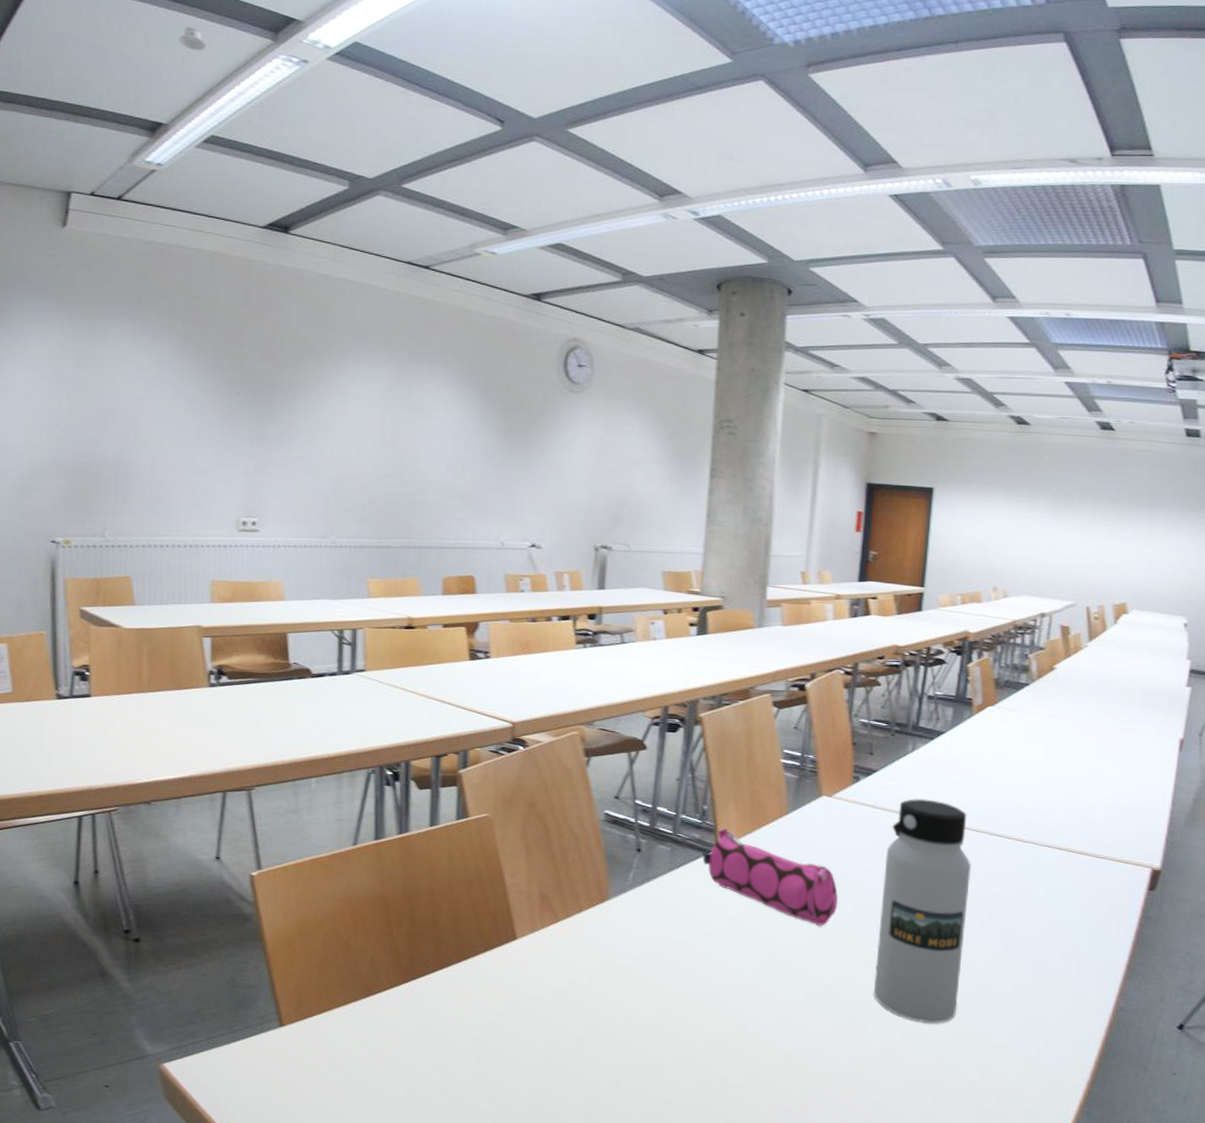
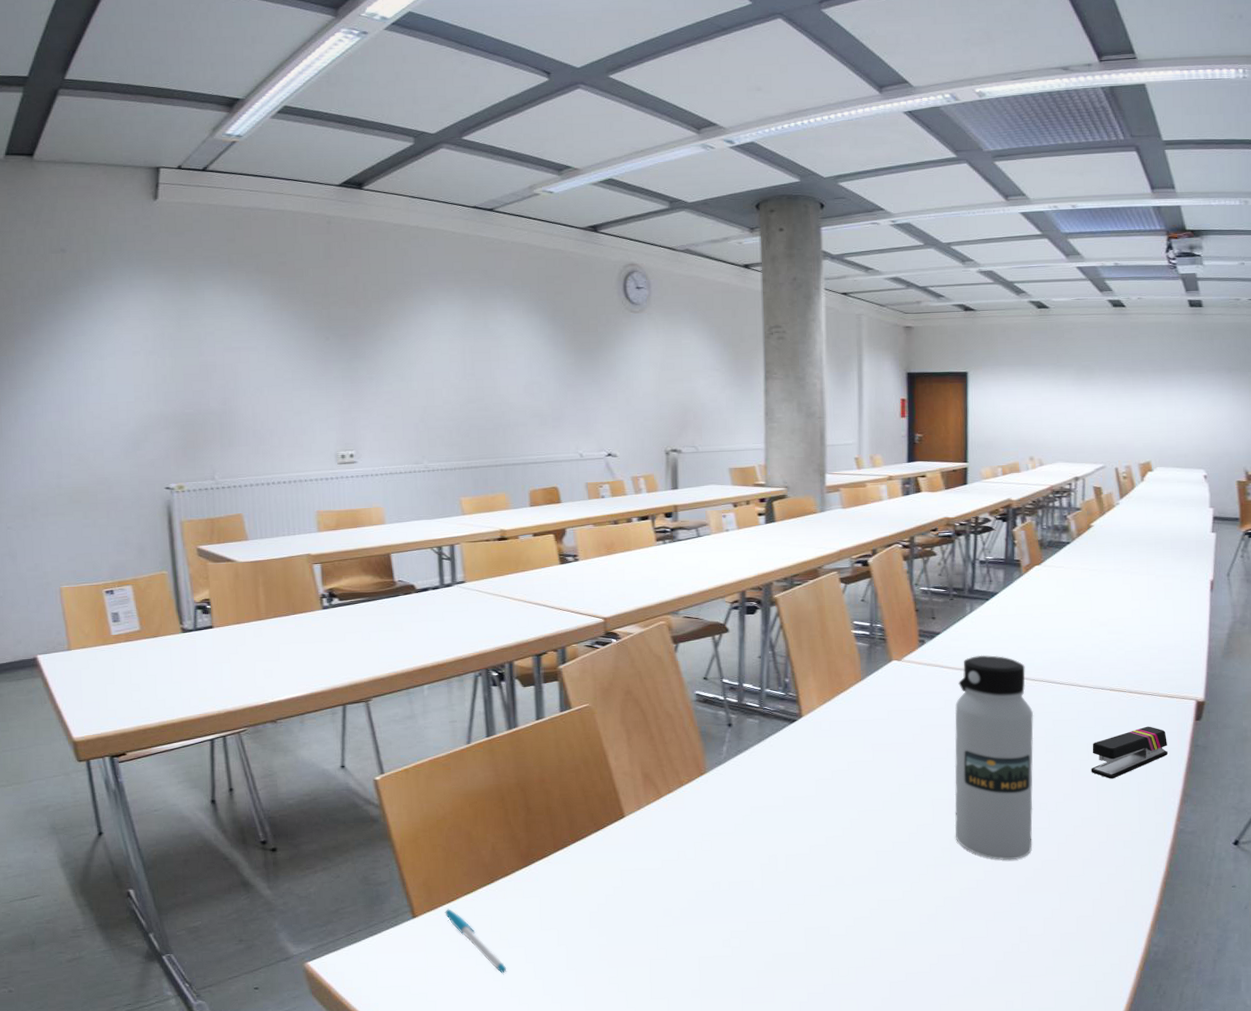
recessed light: present [179,27,206,51] -> none [248,10,274,31]
pen: none [314,1020,376,1095] -> present [445,909,507,974]
pencil case: present [702,827,838,926] -> none [788,697,916,780]
stapler: none [1028,892,1116,946] -> present [1091,726,1169,779]

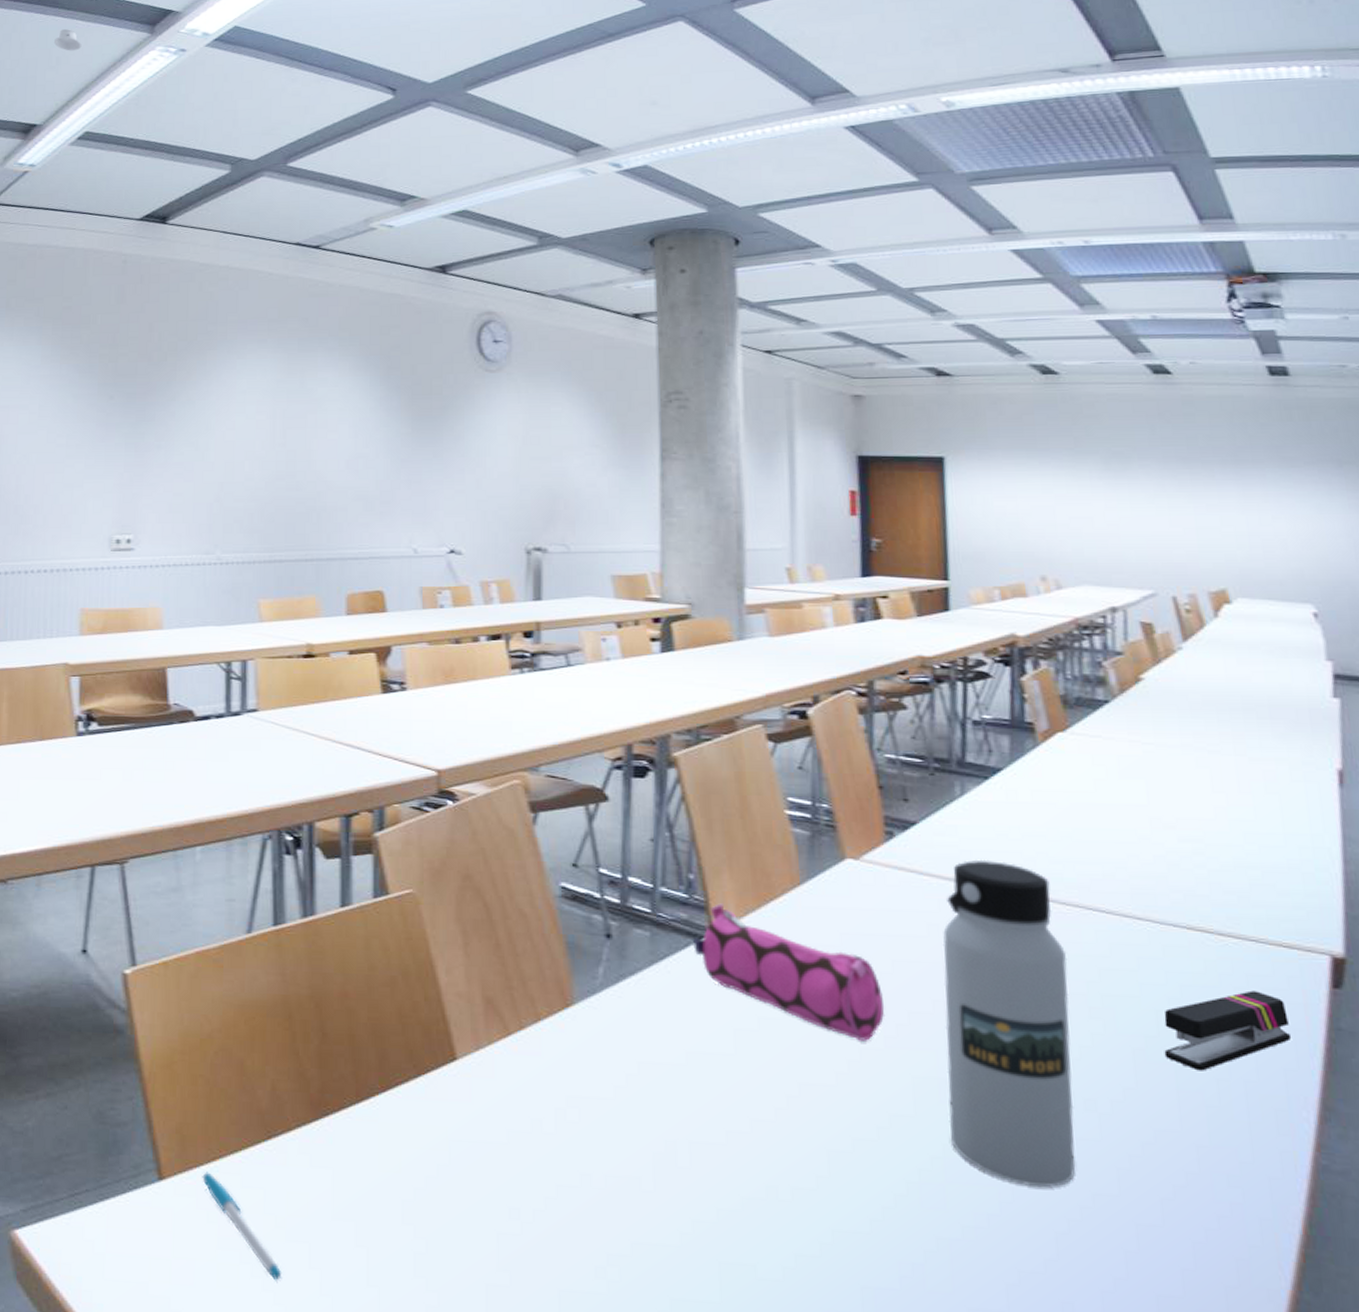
recessed light: none [248,10,274,31] -> present [54,29,82,51]
pencil case: none [788,697,916,780] -> present [693,903,885,1041]

